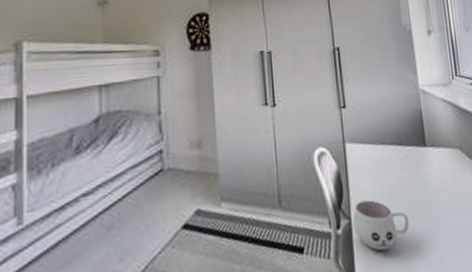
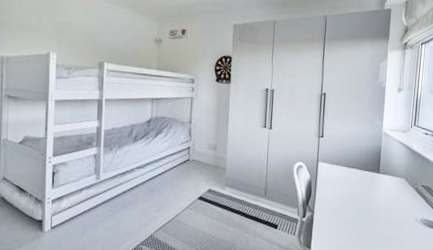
mug: present [353,200,410,251] -> none [315,202,356,237]

